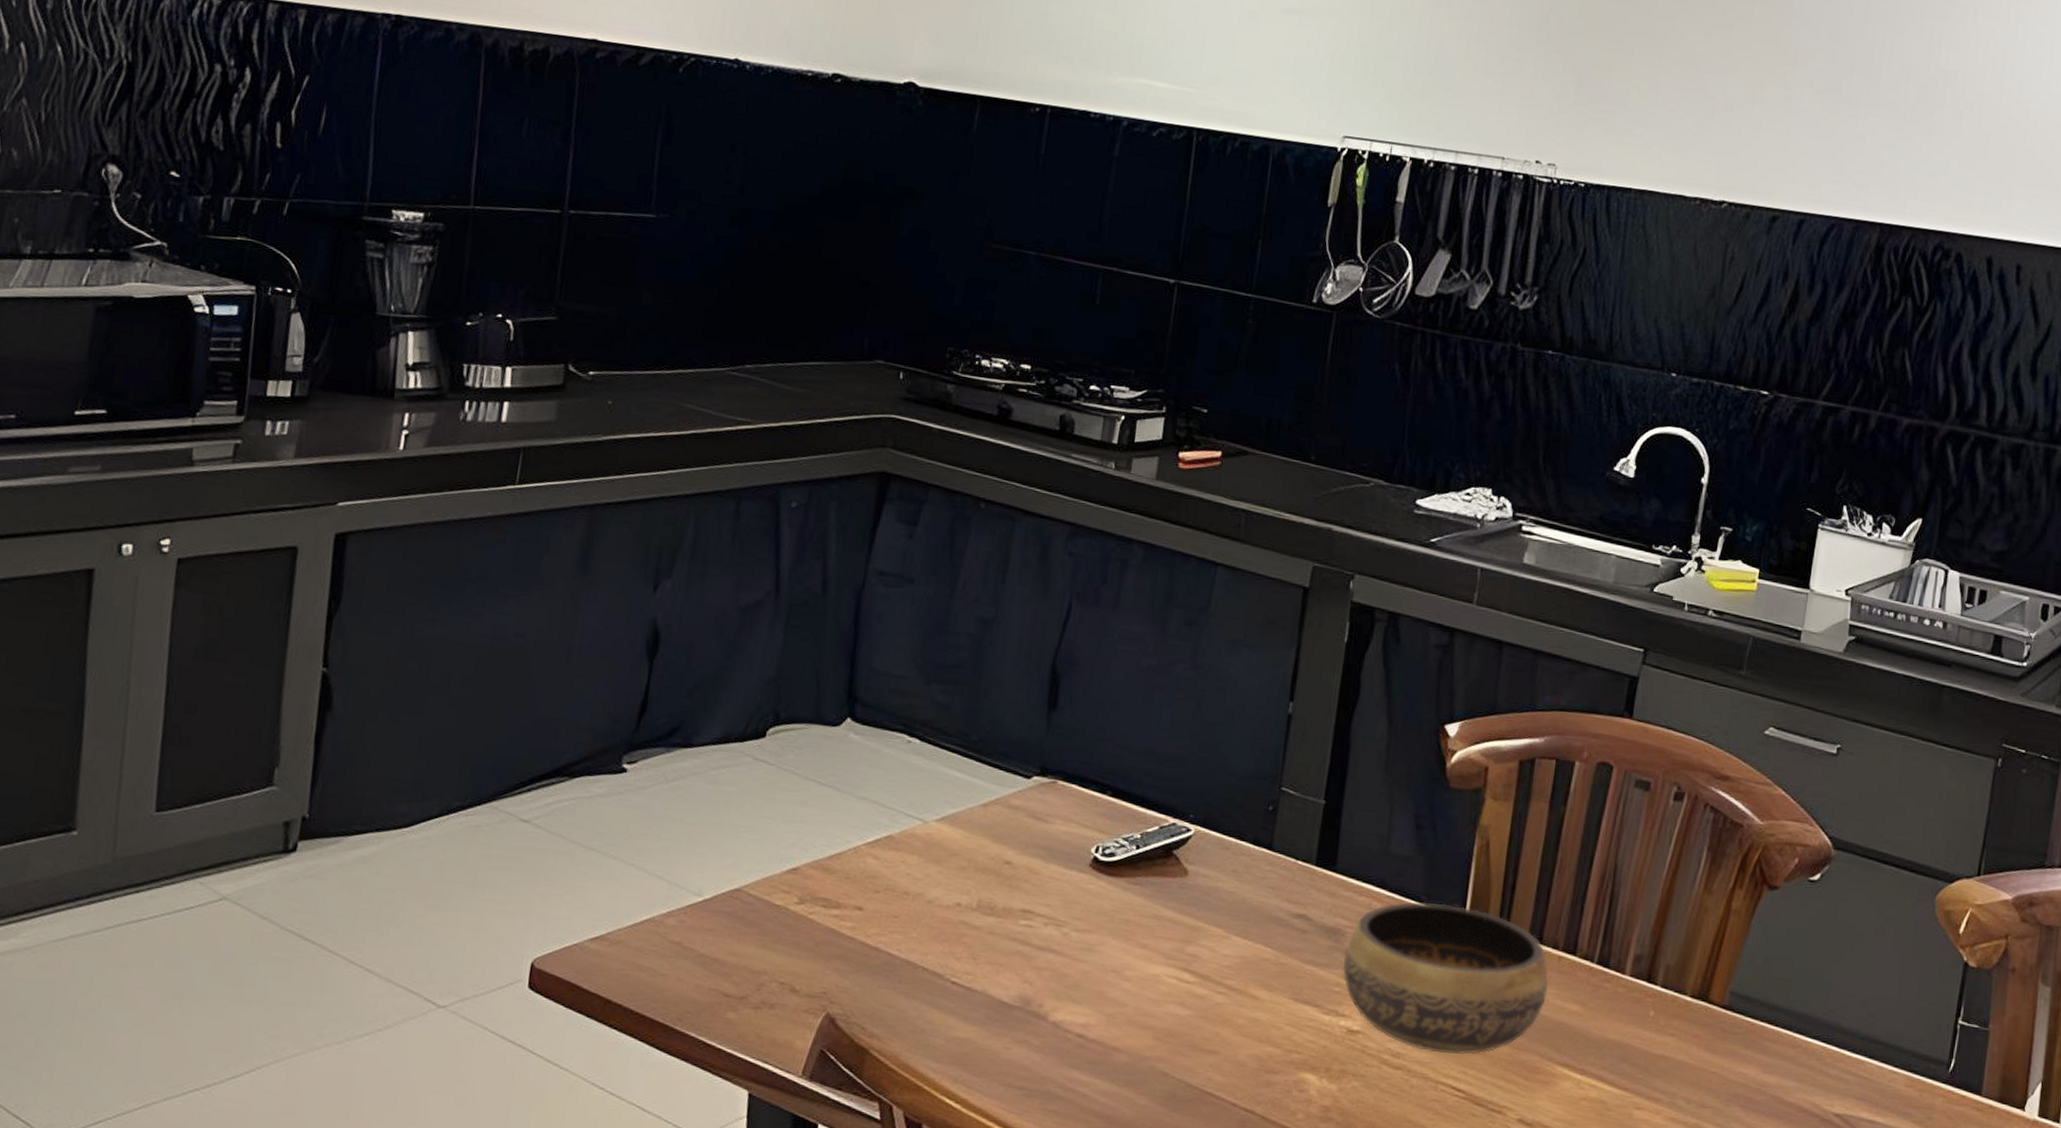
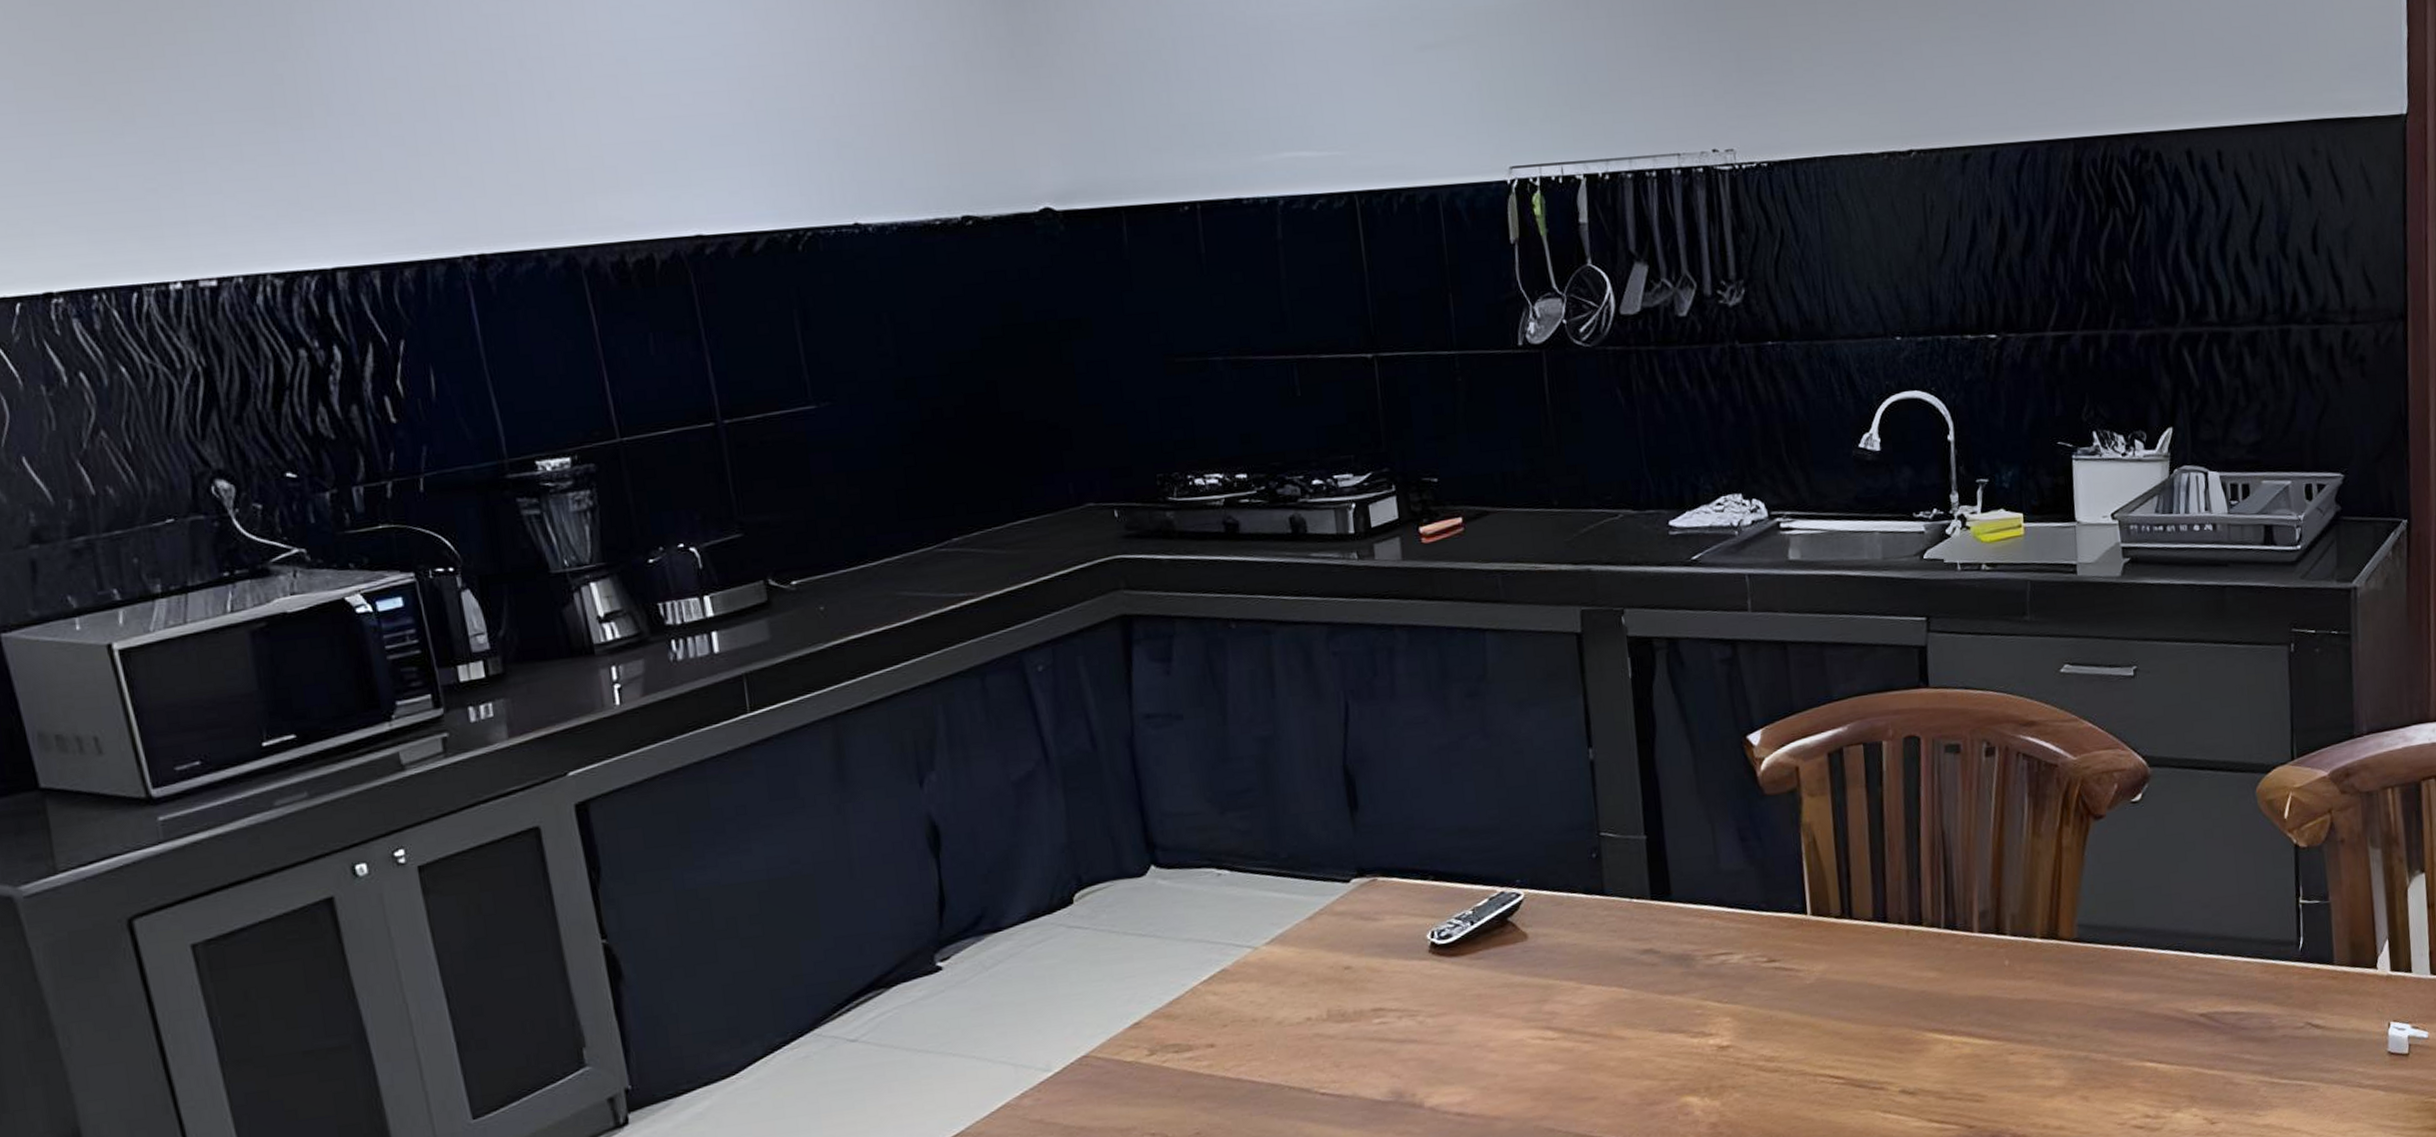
bowl: present [1342,901,1549,1055] -> none [1698,904,1903,1050]

